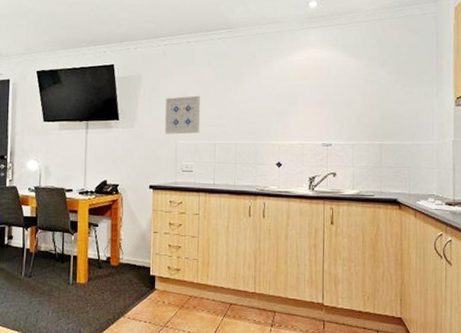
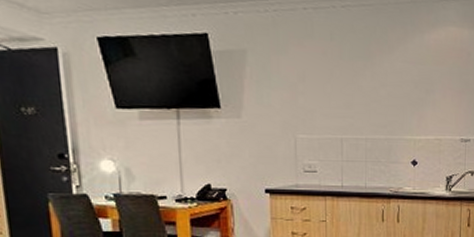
wall art: present [164,95,201,134] -> none [278,78,324,127]

